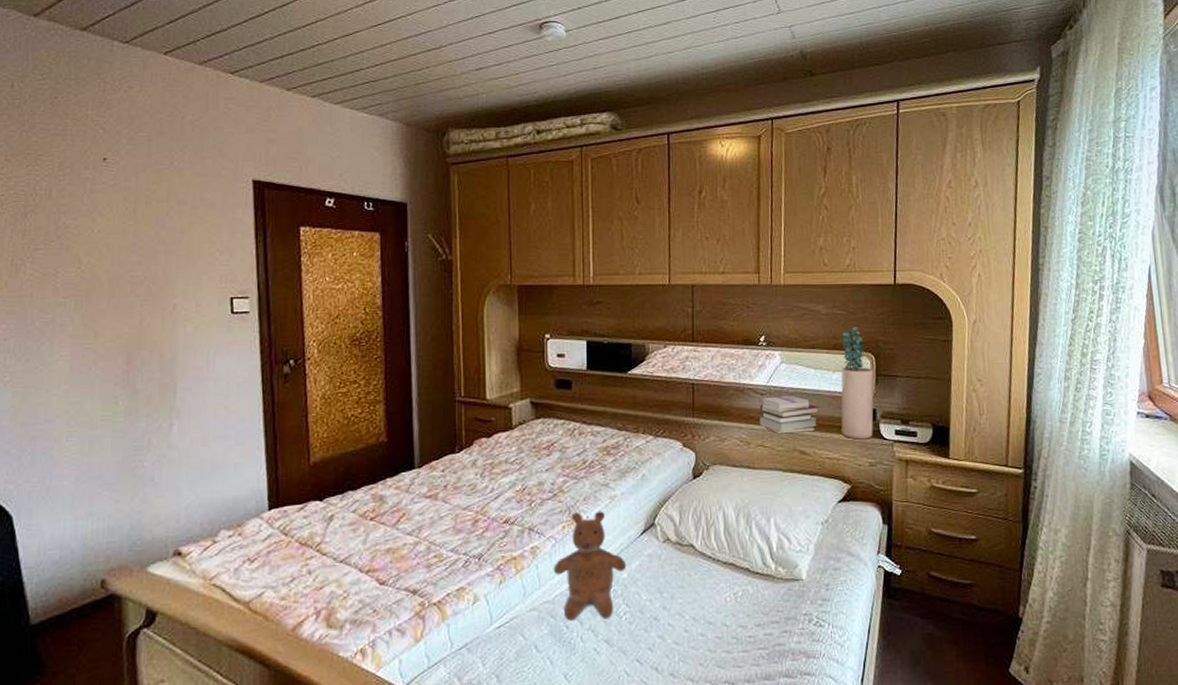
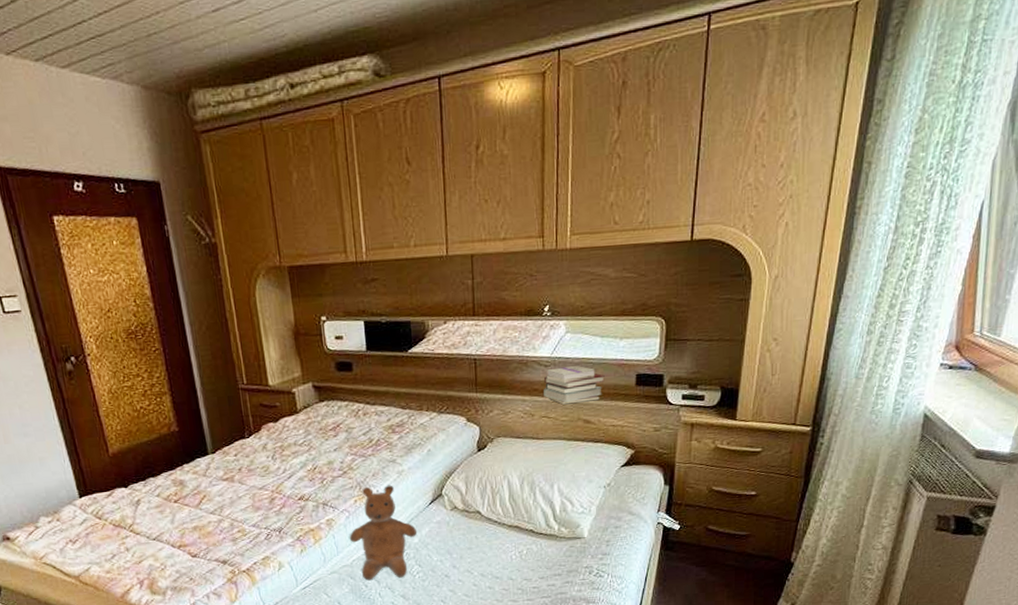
vase: present [841,321,874,440] -> none [627,284,663,406]

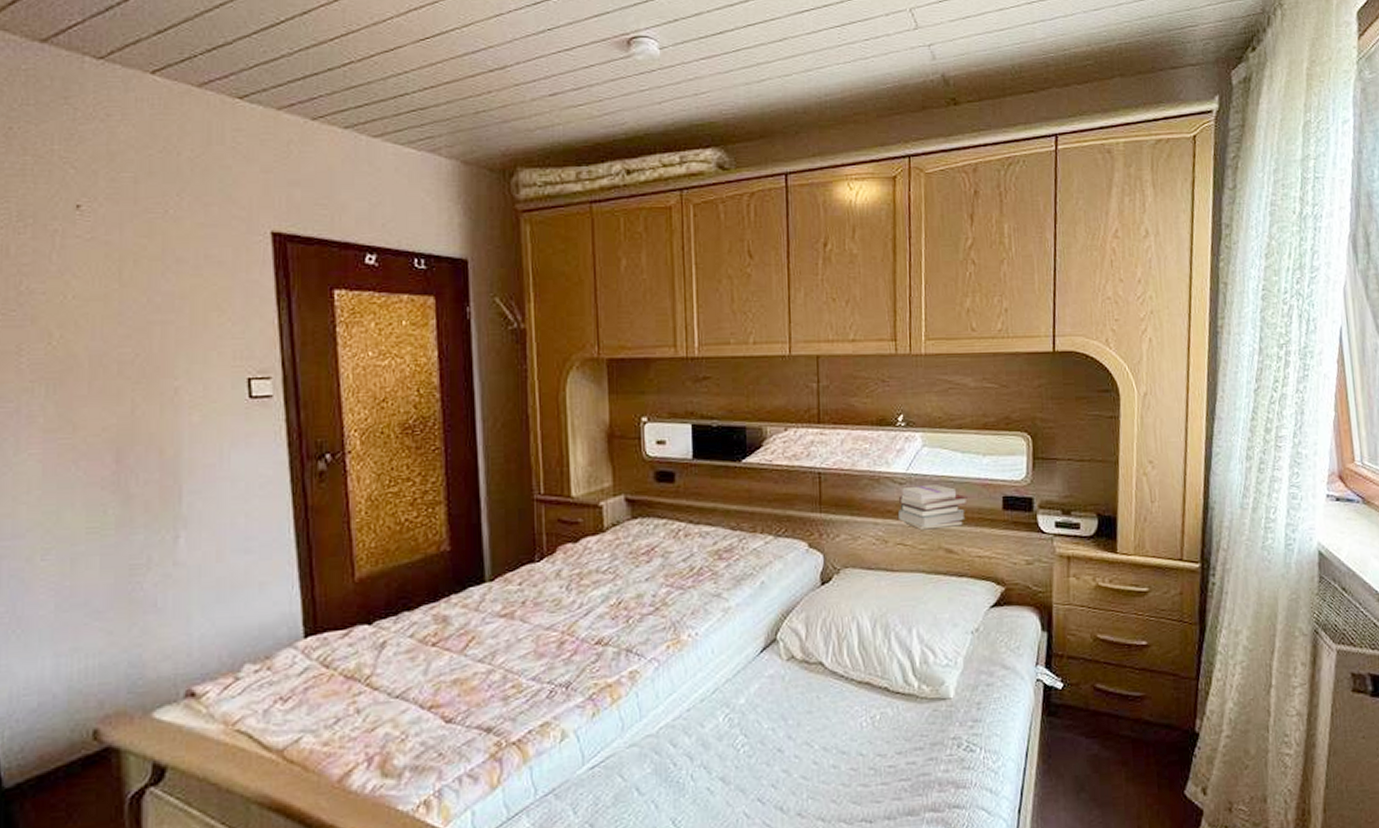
teddy bear: present [349,485,418,581] -> none [656,626,744,757]

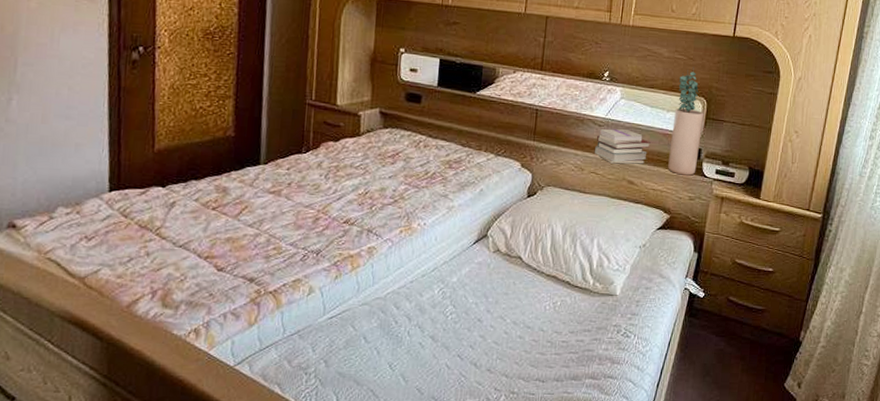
vase: none [992,396,1031,534] -> present [668,67,704,176]

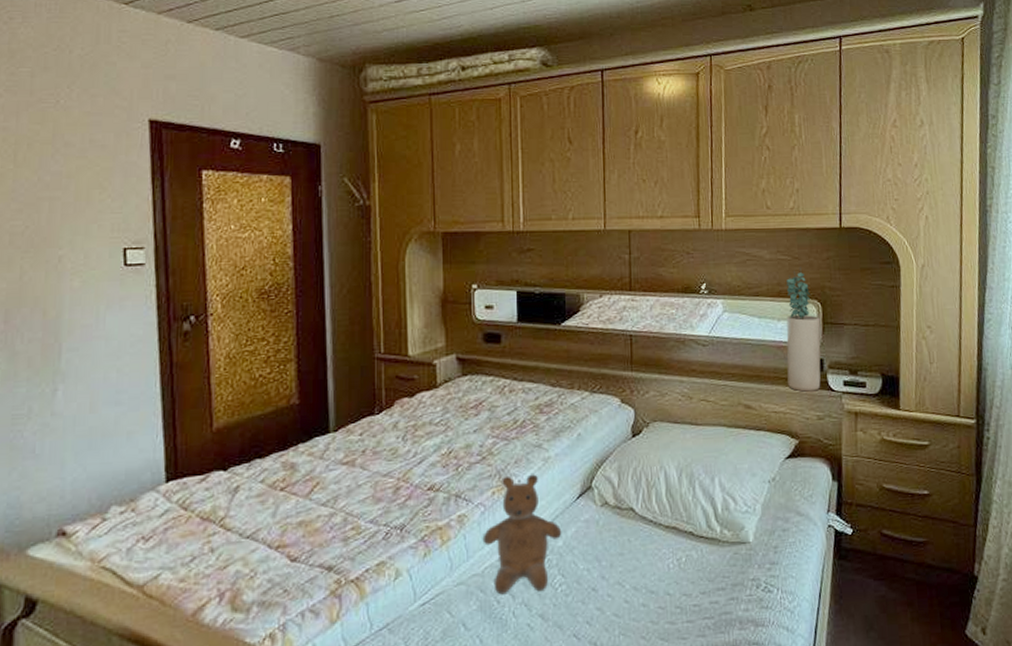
teddy bear: none [387,218,458,317] -> present [482,474,562,595]
books: present [595,128,651,164] -> none [702,345,764,388]

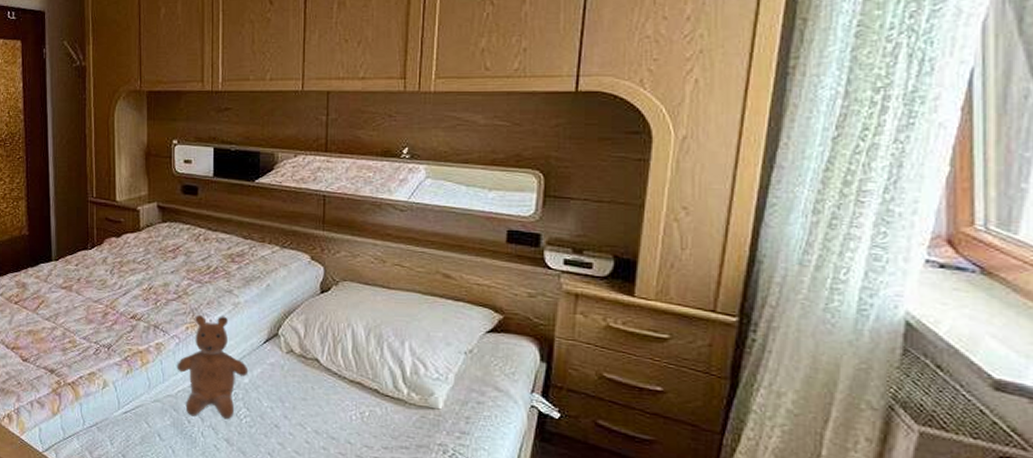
vase: present [786,267,821,392] -> none [496,134,541,267]

